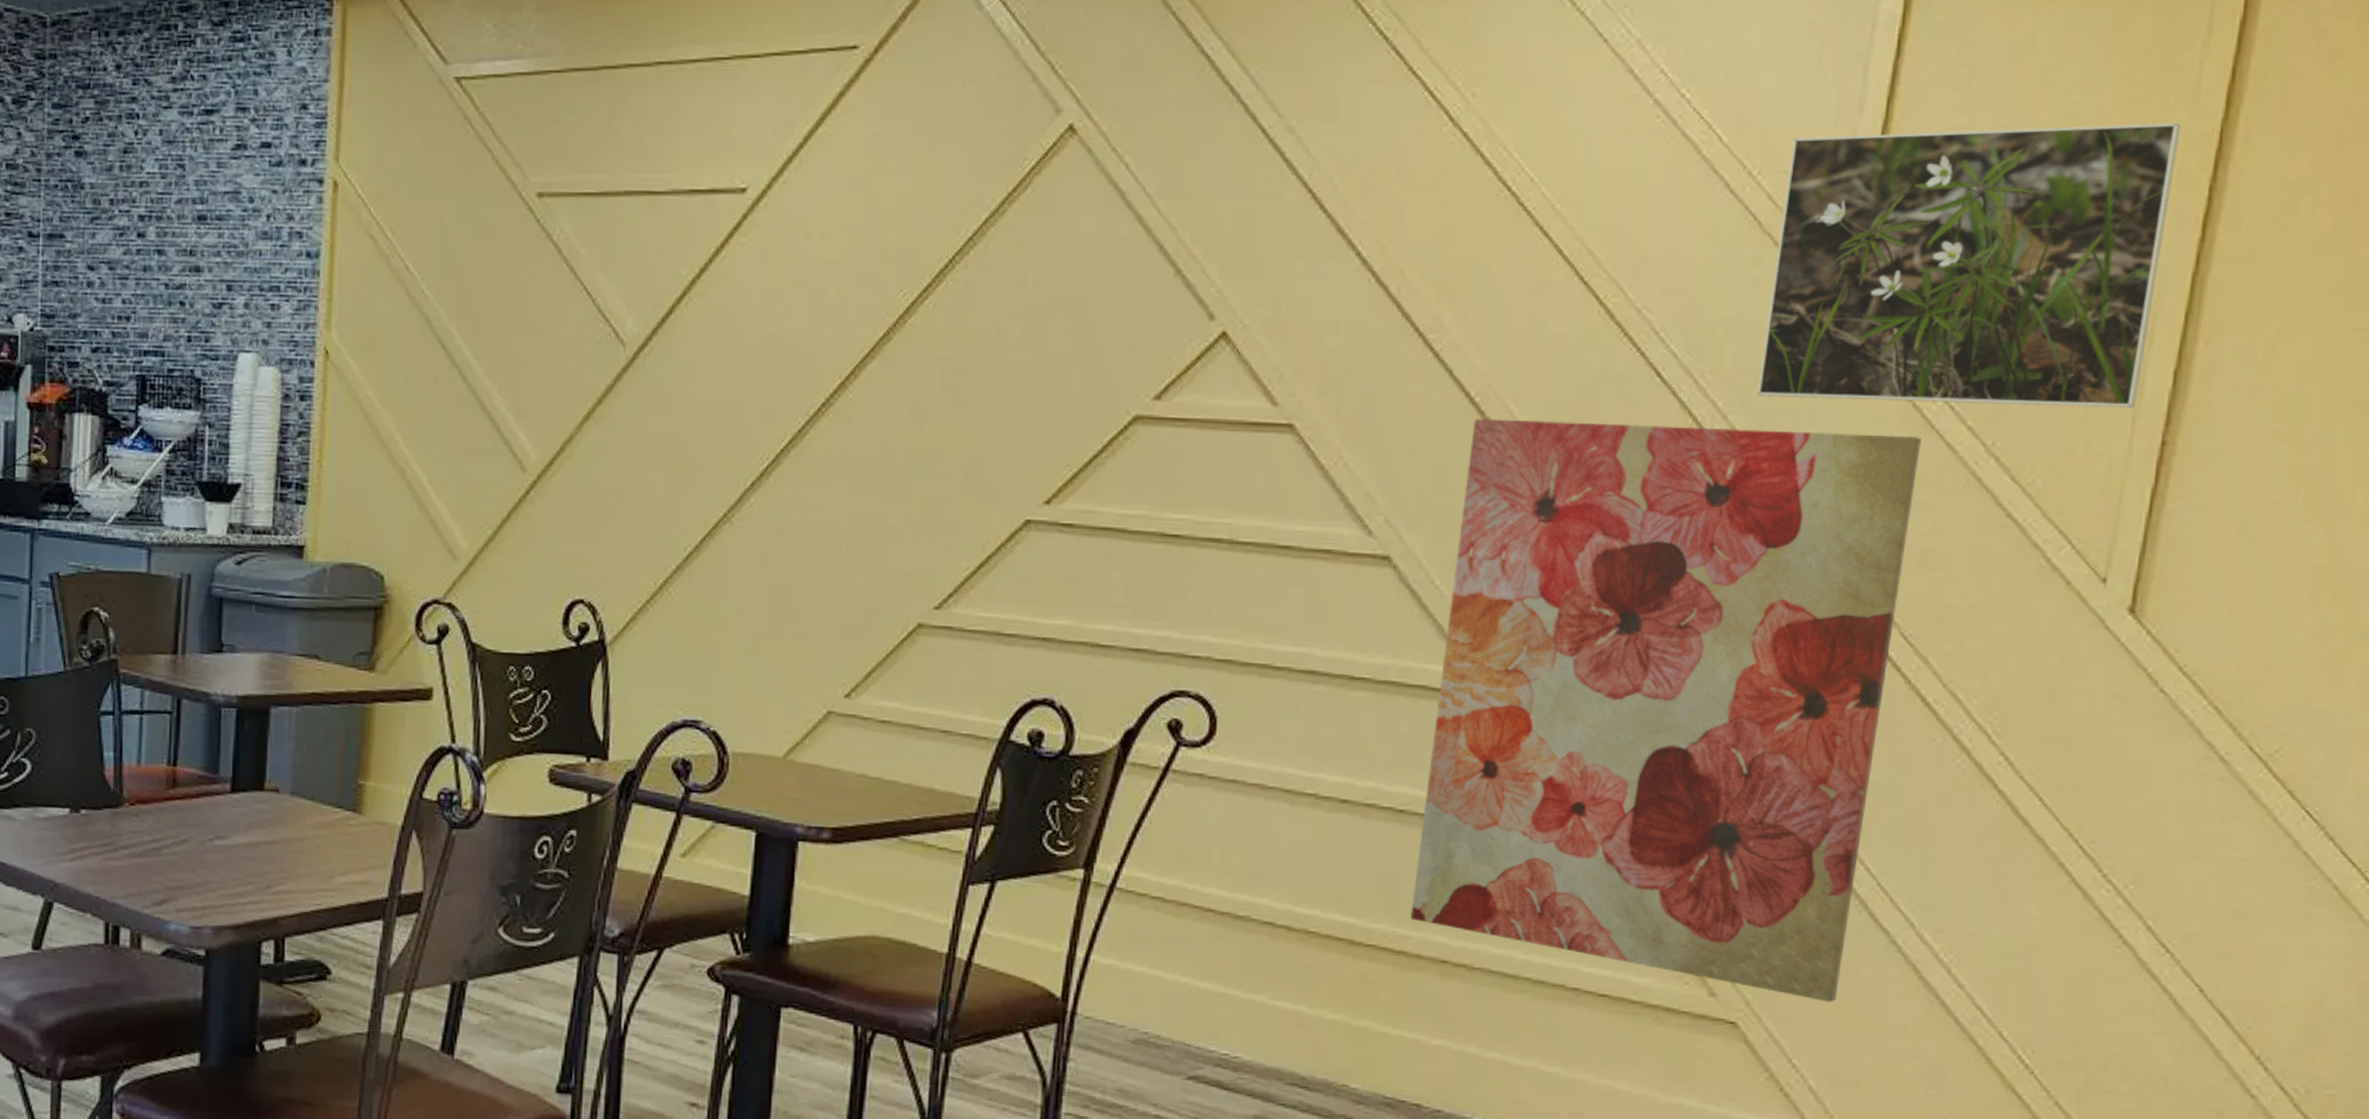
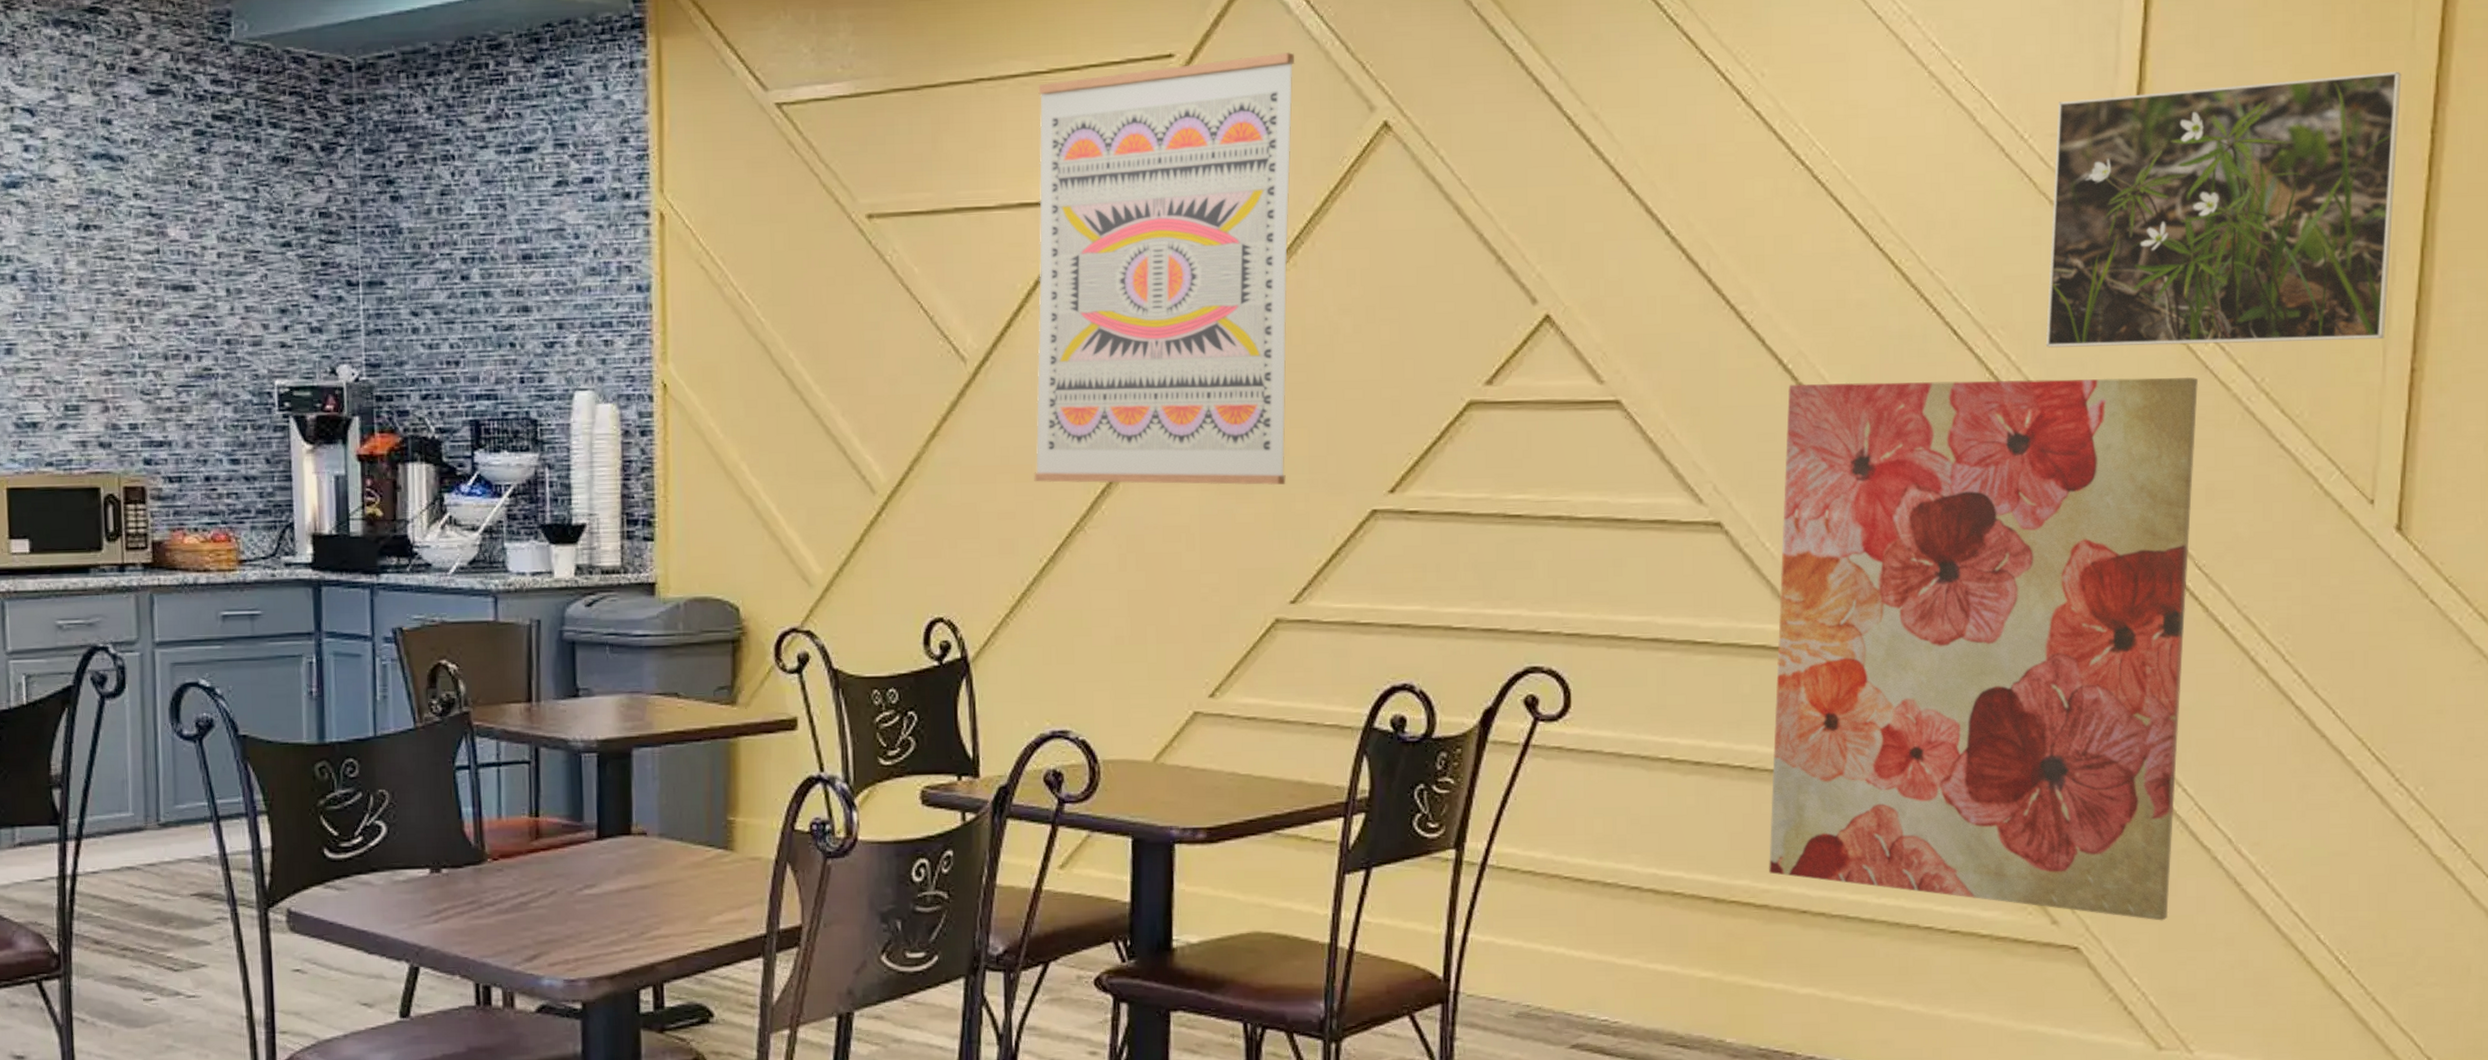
wall art: none [684,48,982,489] -> present [1034,51,1295,486]

